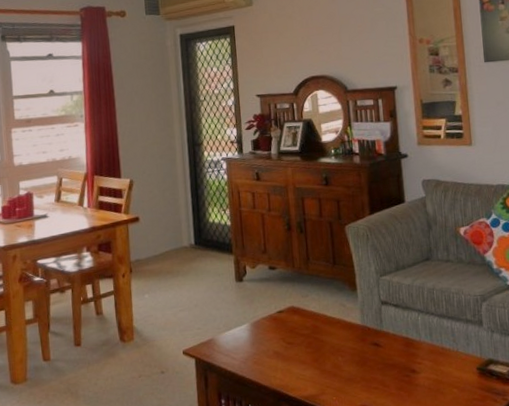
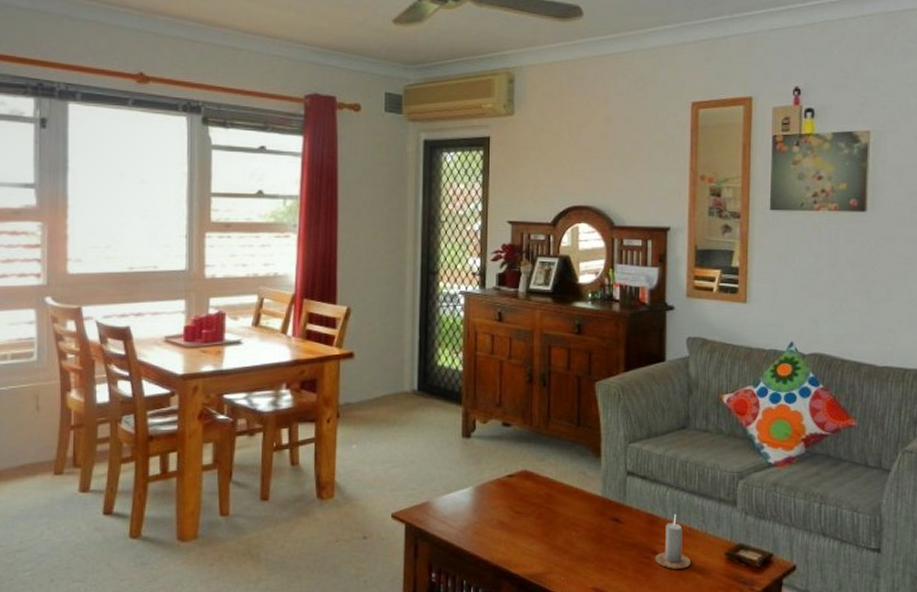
candle: none [414,336,447,385] -> present [655,514,691,569]

